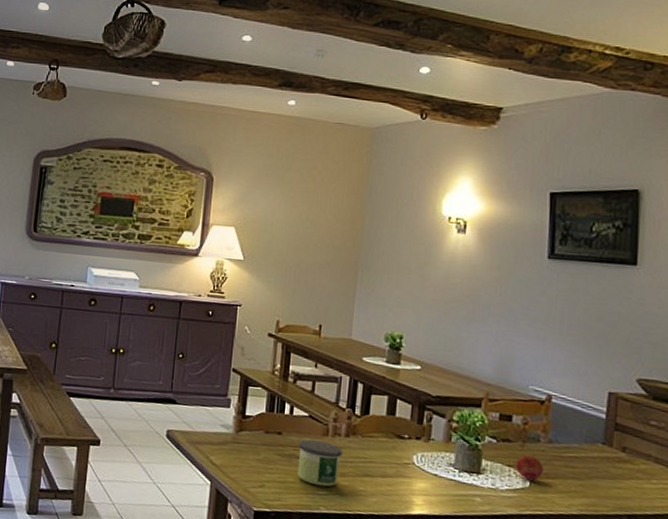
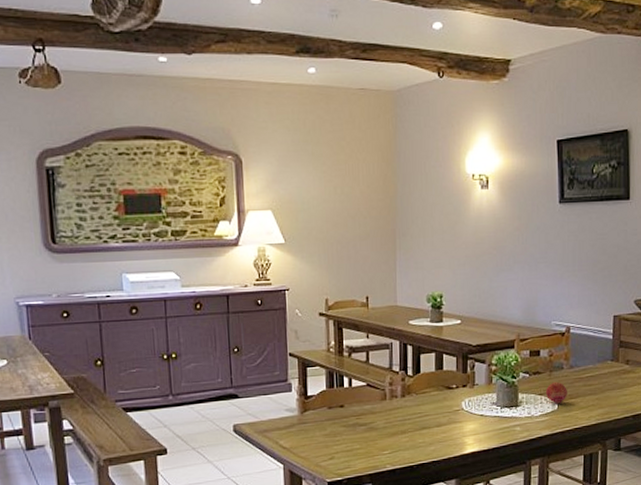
candle: present [297,439,344,487] -> none [360,405,401,447]

